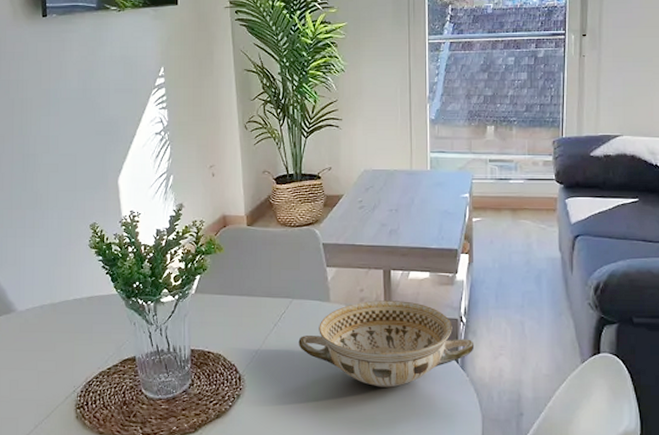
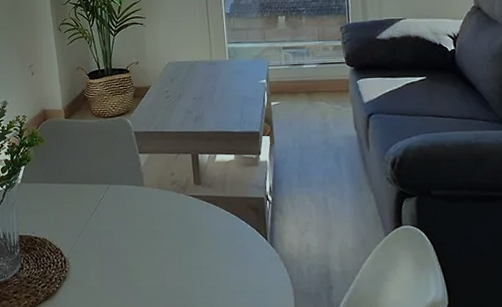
ceramic bowl: present [298,300,475,388] -> none [117,182,282,266]

